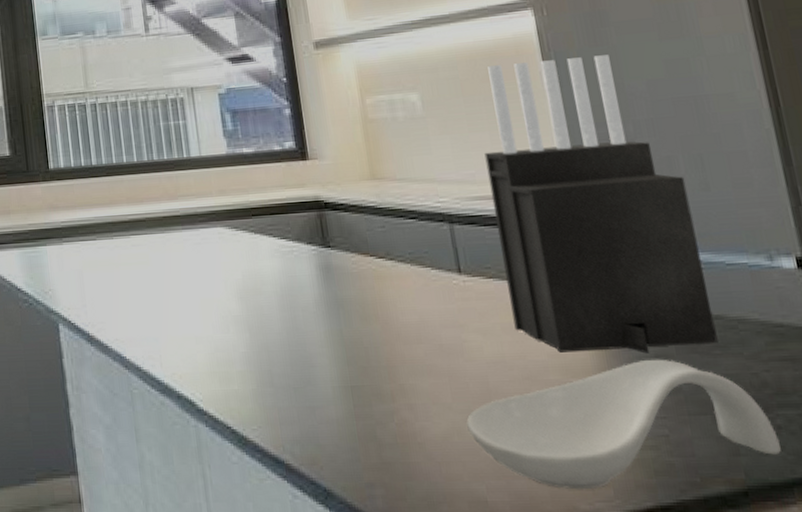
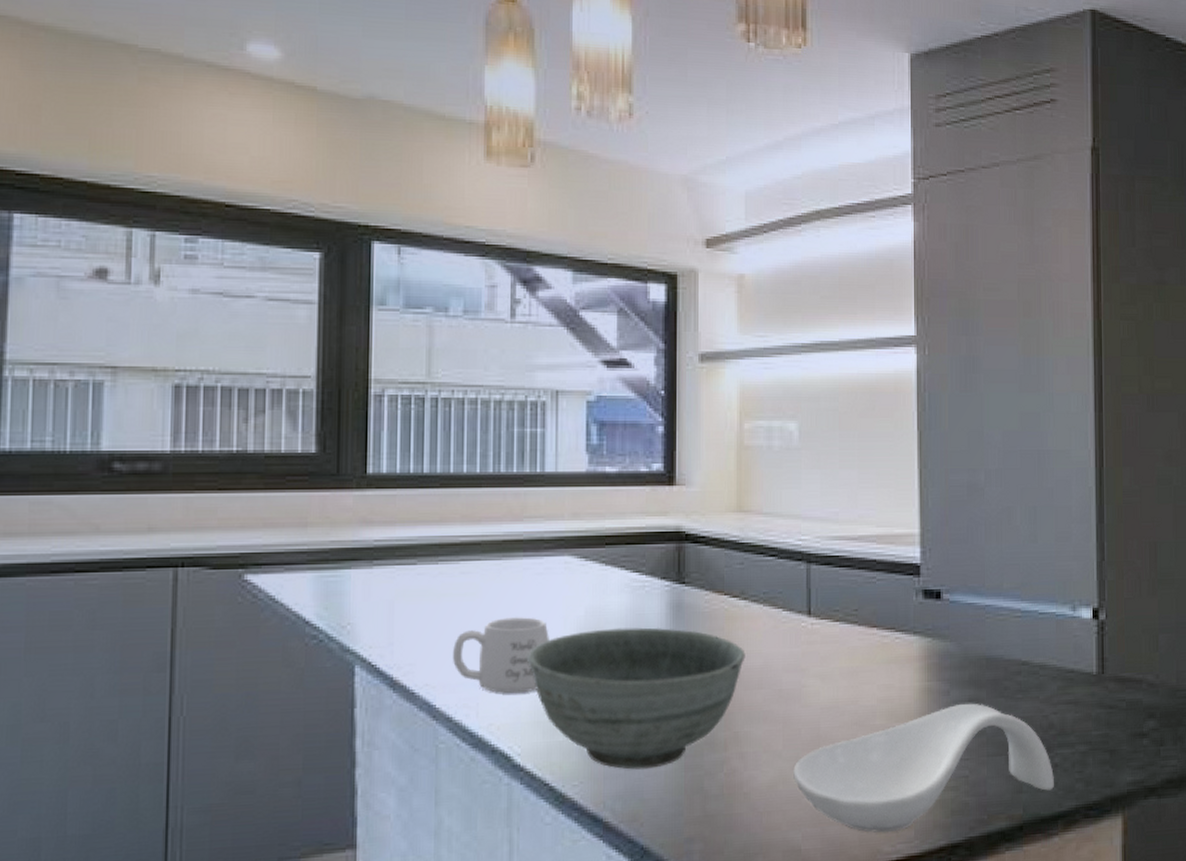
mug: none [134,281,214,348] -> present [453,617,549,694]
bowl: none [196,288,400,417] -> present [526,627,746,770]
knife block: present [484,55,718,354] -> none [850,401,1021,698]

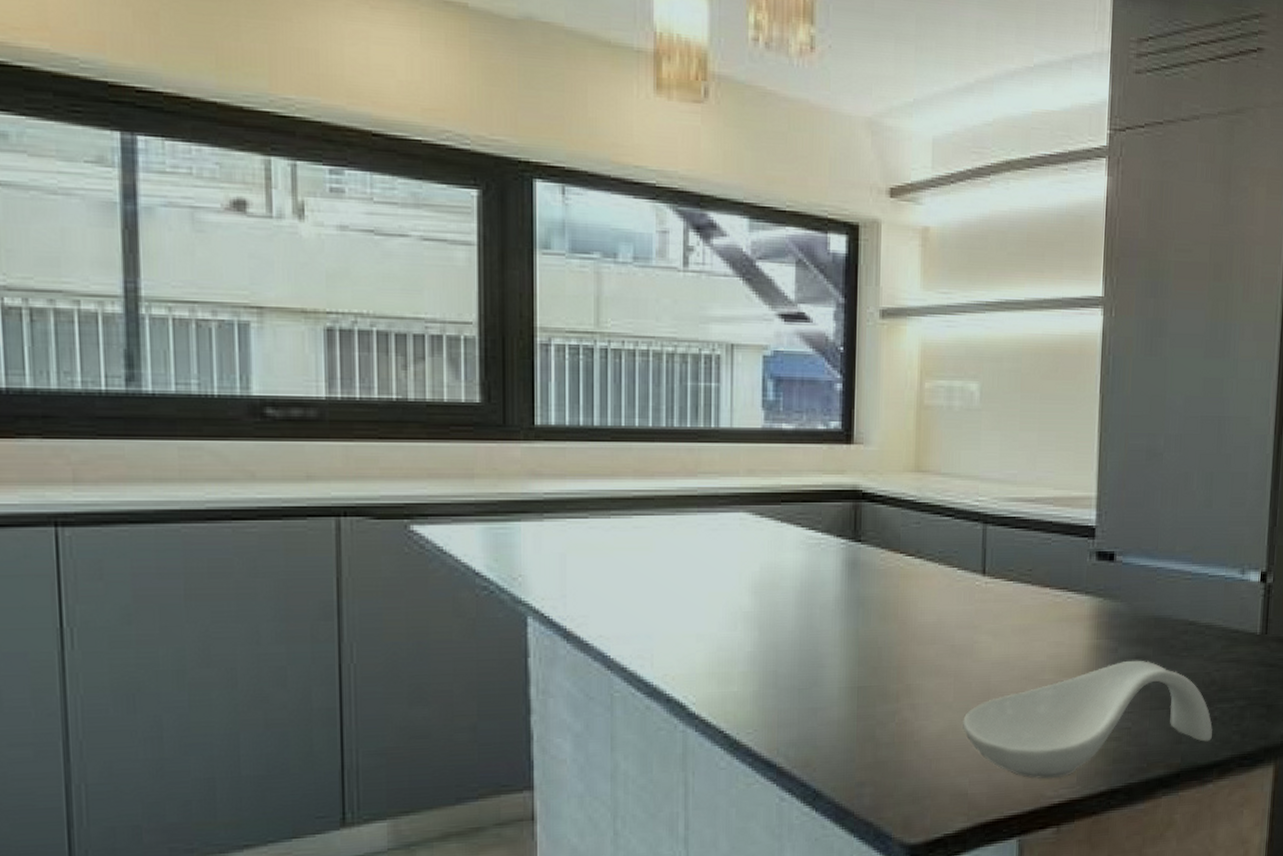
mug: present [453,617,549,694] -> none [627,572,724,646]
bowl: present [526,627,746,770] -> none [701,584,920,719]

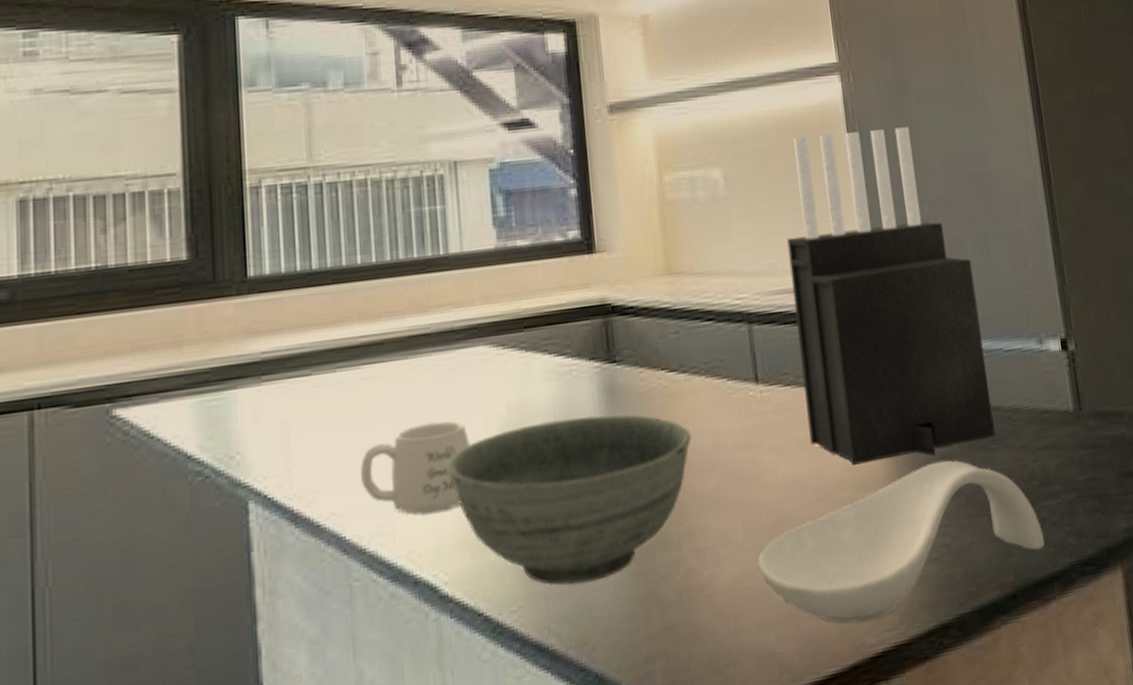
mug: none [627,572,724,646] -> present [361,421,470,514]
bowl: none [701,584,920,719] -> present [445,415,692,586]
knife block: none [1024,363,1195,655] -> present [787,127,996,465]

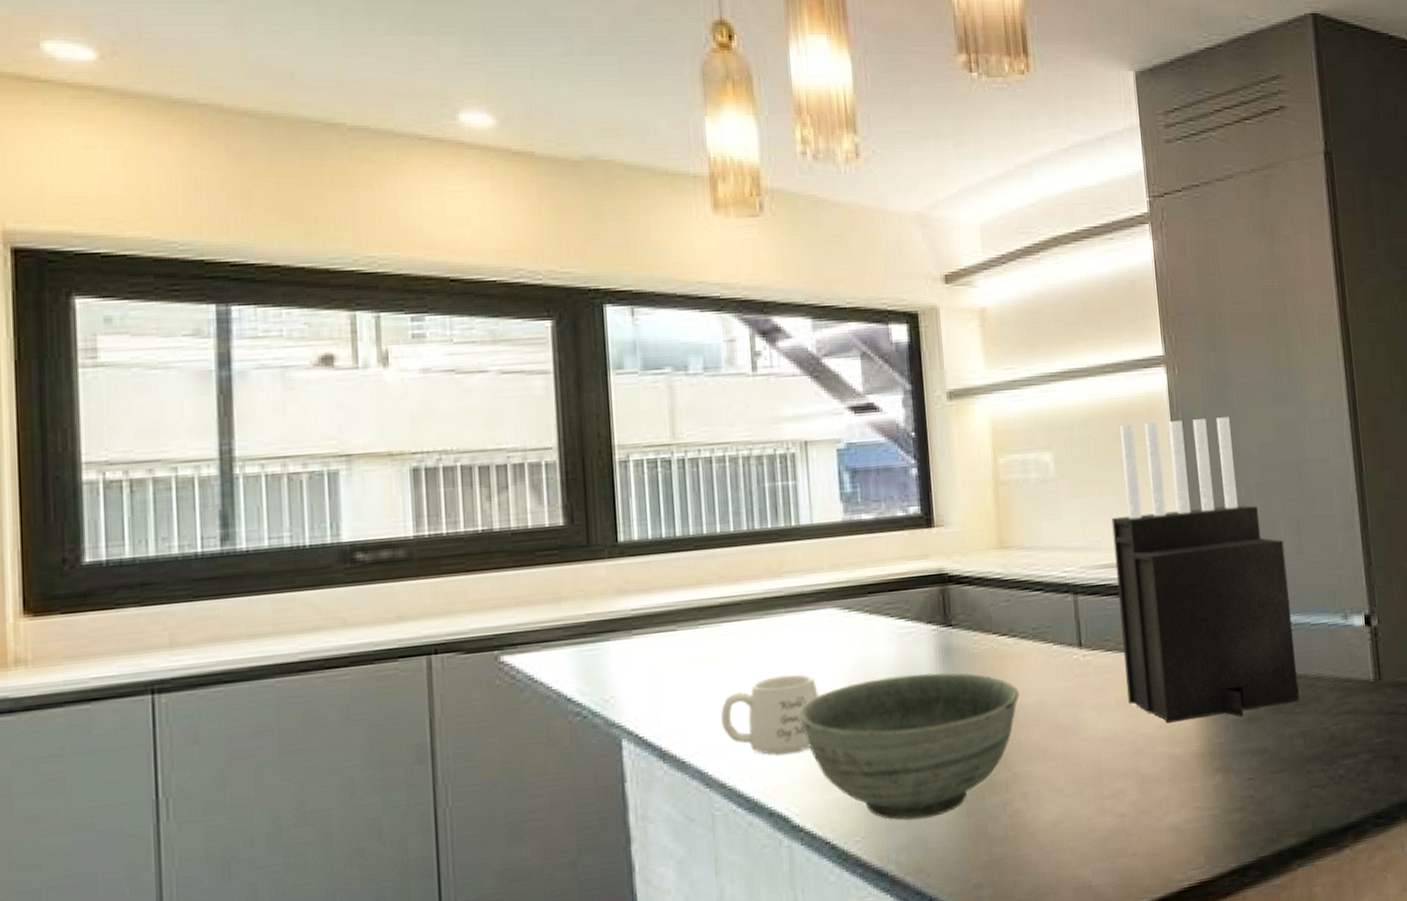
spoon rest: present [757,460,1045,624] -> none [1077,721,1341,862]

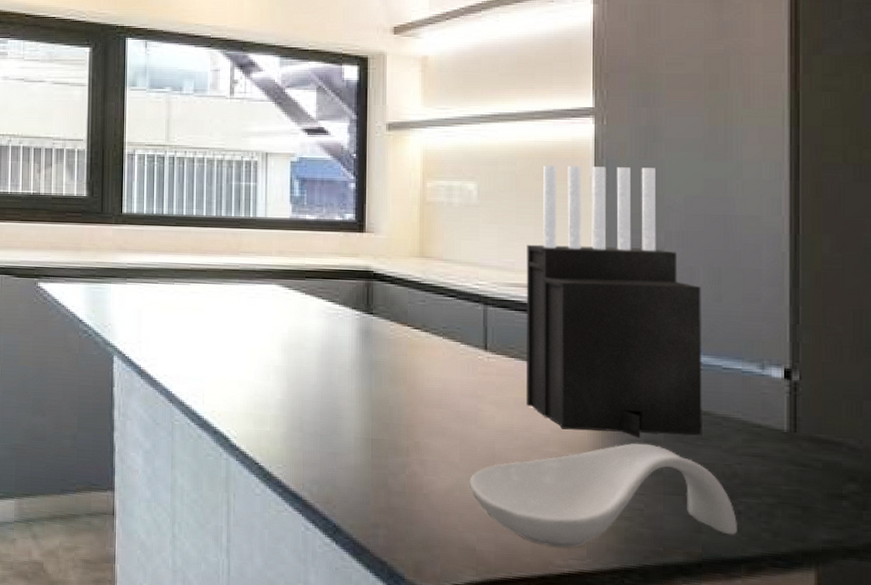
mug: present [721,674,819,754] -> none [185,329,259,390]
bowl: present [796,673,1020,820] -> none [241,345,426,463]
spoon rest: none [1077,721,1341,862] -> present [469,443,737,548]

